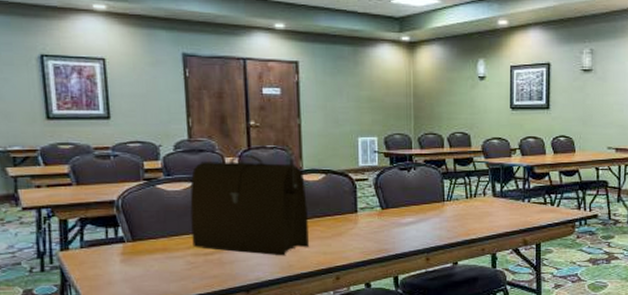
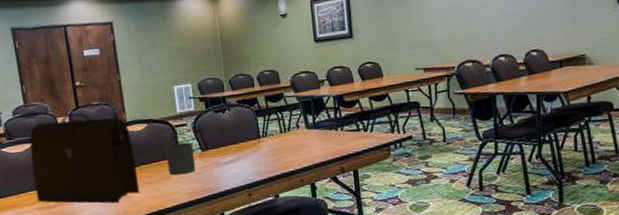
mug: none [342,198,372,232] -> present [165,142,195,175]

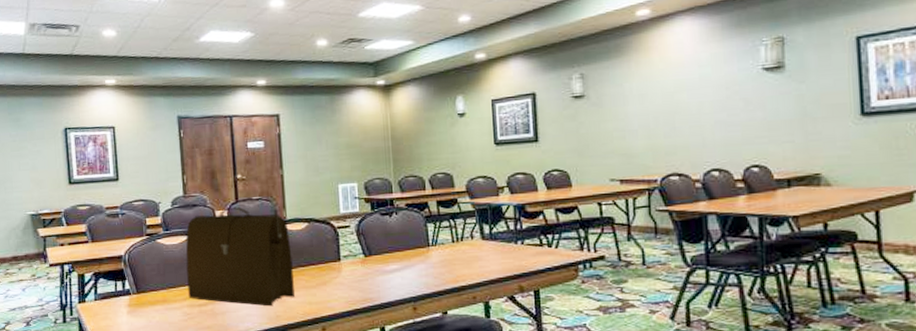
mug: present [165,142,195,175] -> none [325,246,356,281]

